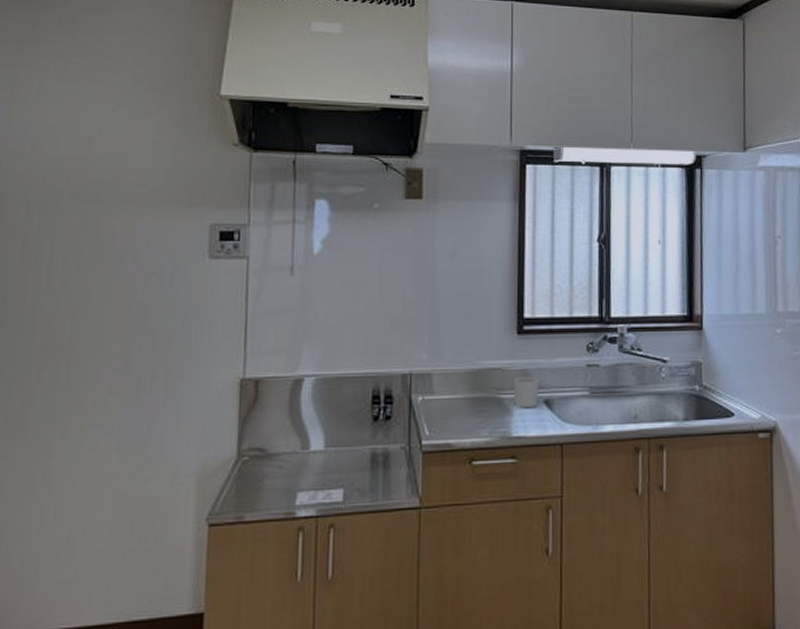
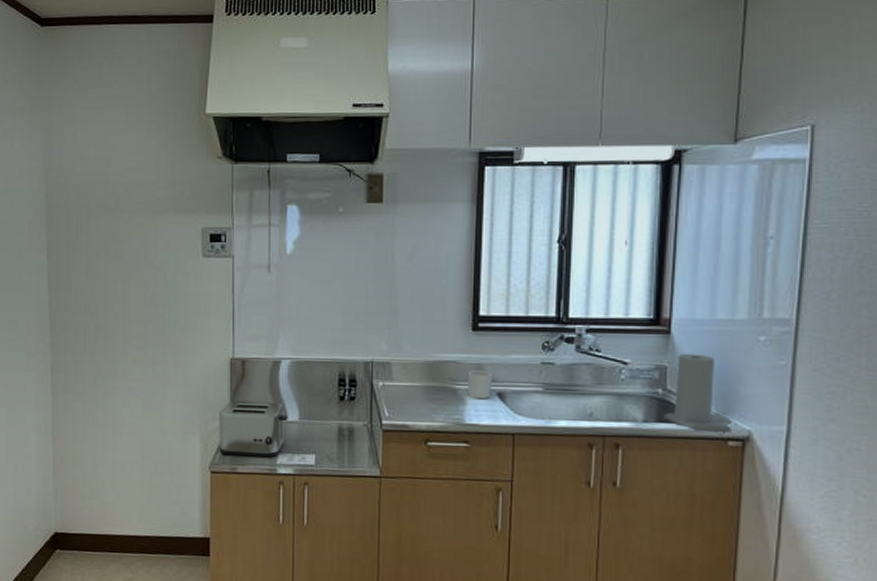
toaster: none [221,429,311,501] -> present [218,400,288,458]
paper towel: none [701,348,761,426] -> present [663,353,732,433]

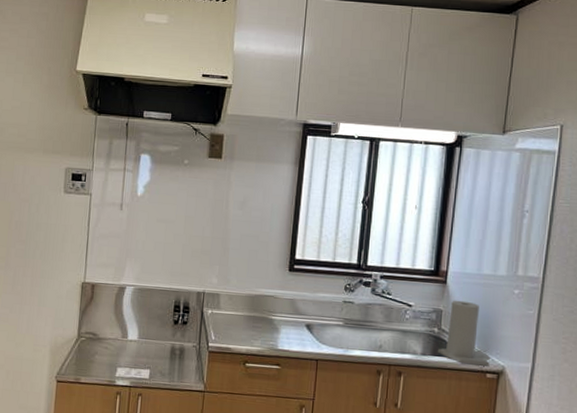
toaster: present [218,400,288,458] -> none [66,319,129,371]
mug: present [467,370,493,399] -> none [282,304,303,330]

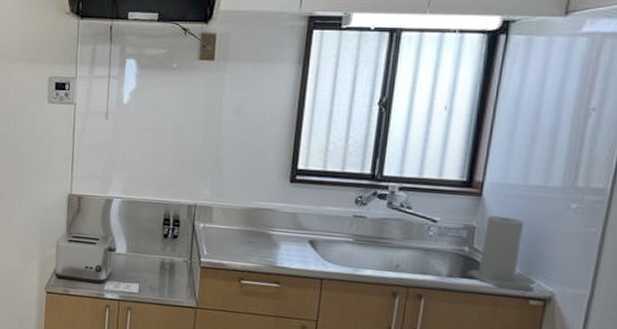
toaster: none [66,319,129,371] -> present [54,231,117,284]

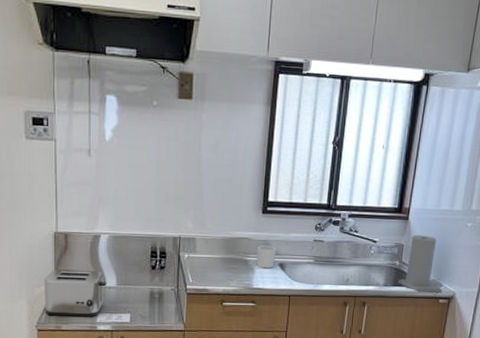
mug: none [281,218,307,246] -> present [256,245,277,269]

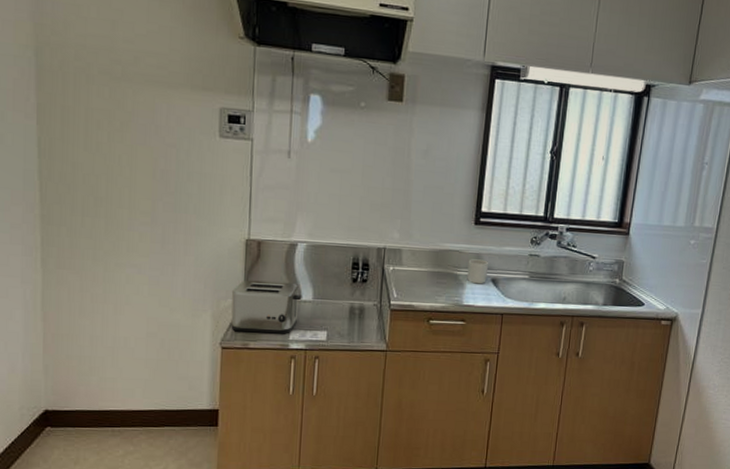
paper towel: present [397,234,443,294] -> none [617,251,666,315]

